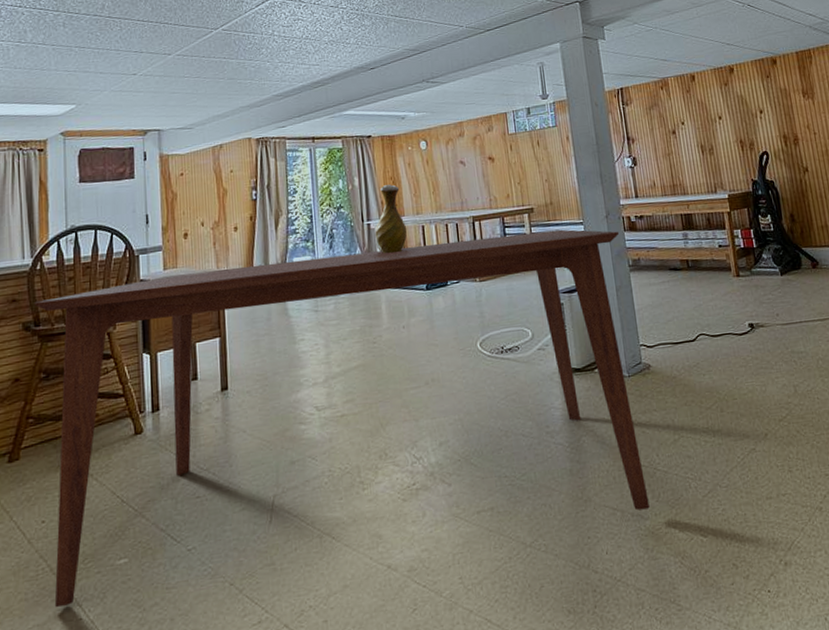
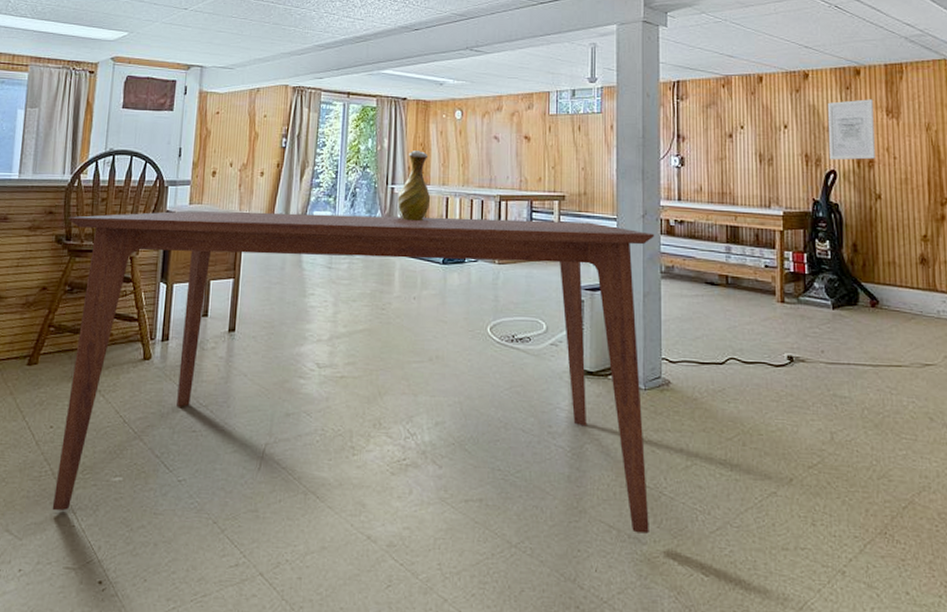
wall art: none [752,84,799,143] -> present [827,99,875,160]

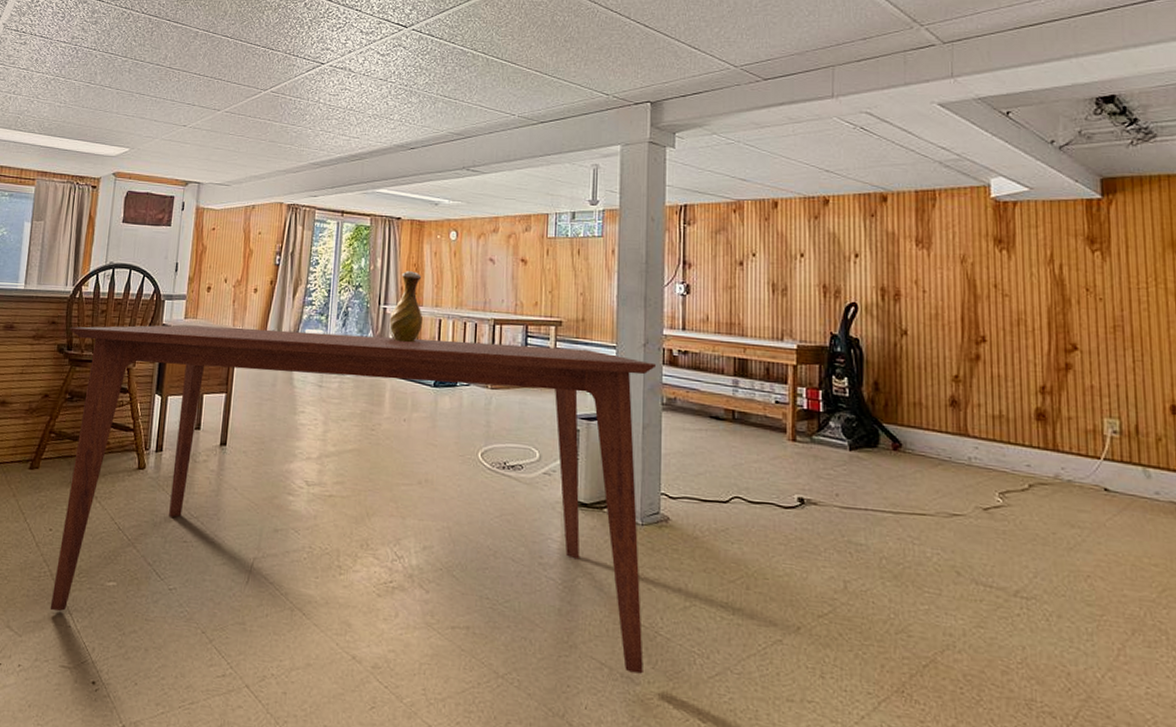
wall art: present [827,99,875,160] -> none [849,227,902,293]

